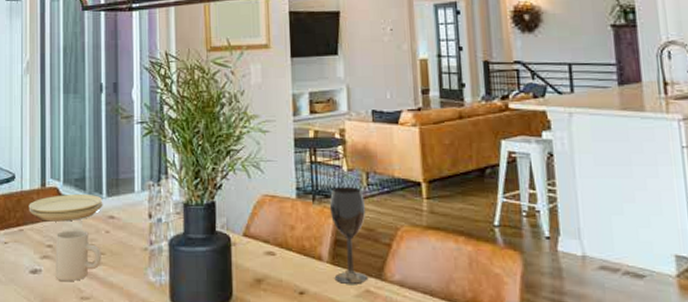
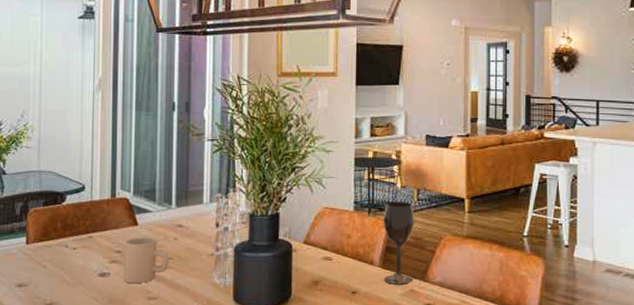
plate: present [29,193,103,222] -> none [98,204,172,230]

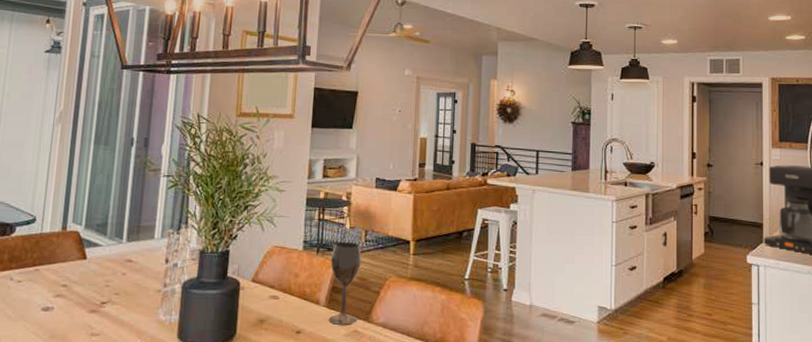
mug: present [124,237,169,284] -> none [67,271,116,319]

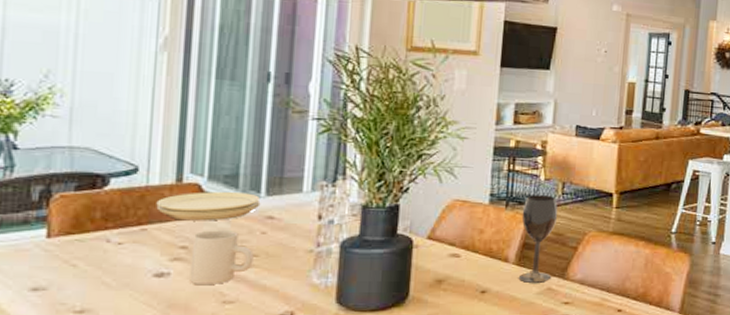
plate: none [47,238,123,263] -> present [156,191,261,221]
mug: none [67,271,116,319] -> present [189,230,254,286]

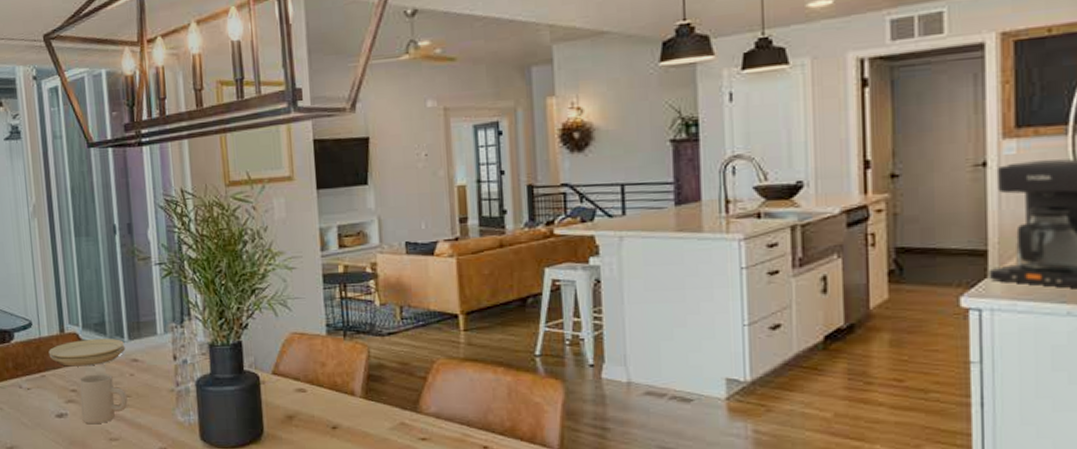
wine glass: present [518,195,558,283] -> none [361,322,403,417]

